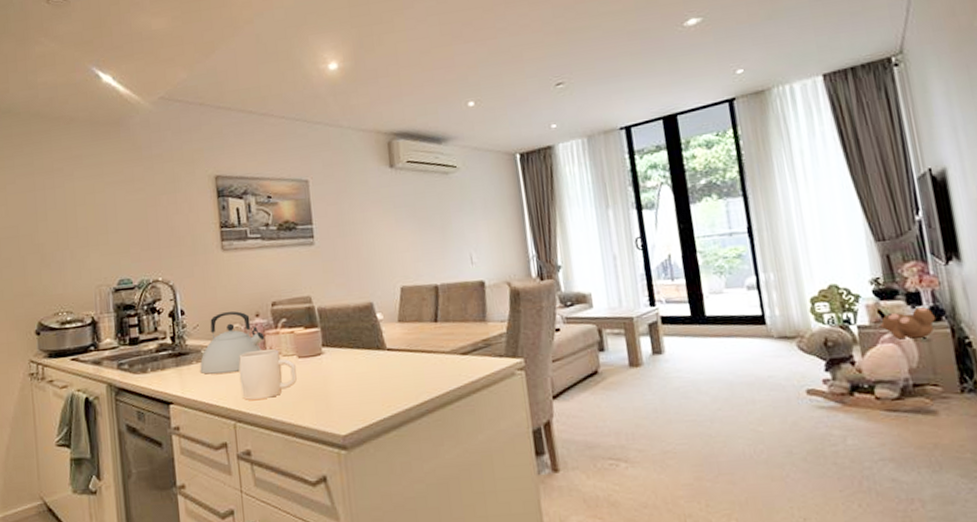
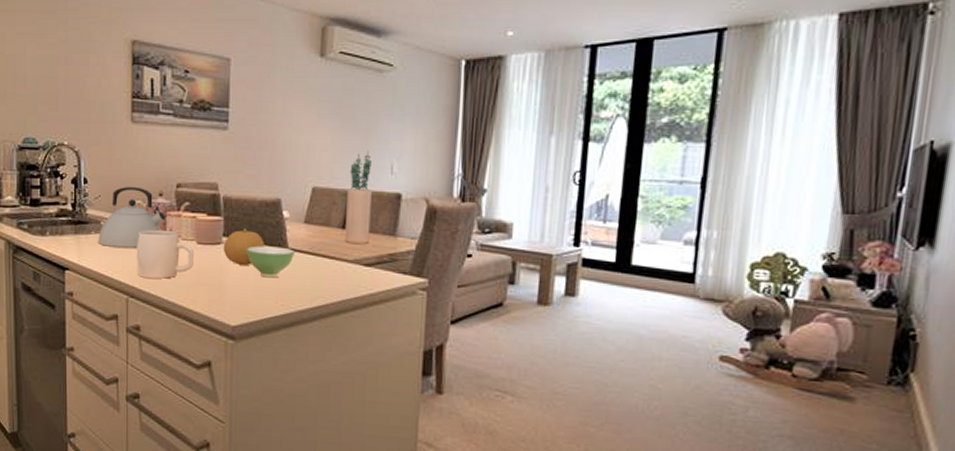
fruit: none [323,335,363,373] -> present [223,228,264,265]
bowl: none [345,348,394,382] -> present [245,245,296,278]
vase: none [433,245,462,336] -> present [345,150,372,245]
teddy bear: present [880,307,937,340] -> none [819,291,886,324]

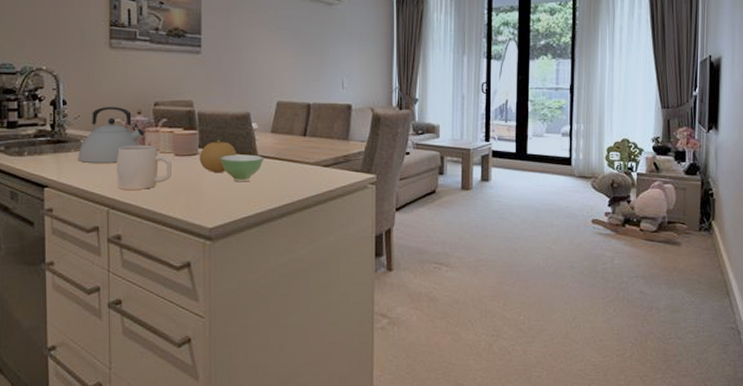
vase: present [345,150,372,245] -> none [307,69,327,149]

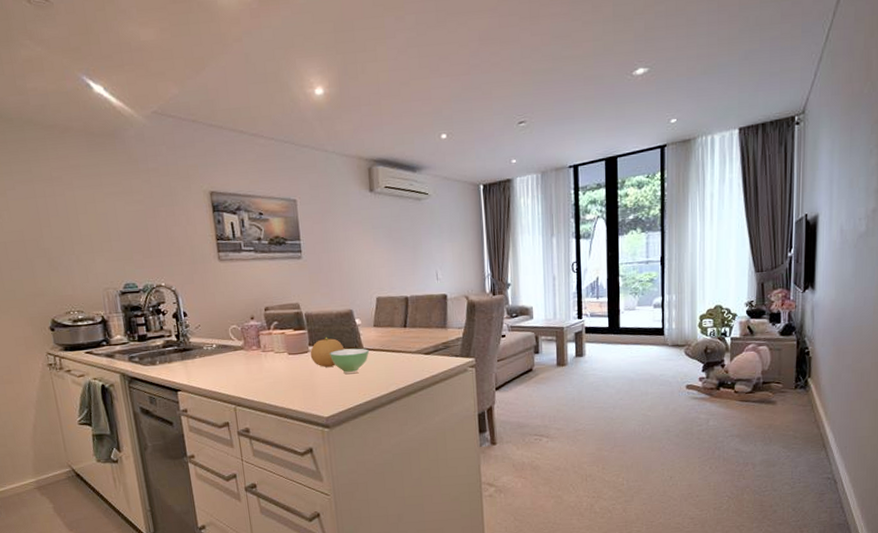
kettle: present [78,106,145,163] -> none [203,314,260,367]
mug: present [116,144,173,191] -> none [236,346,288,389]

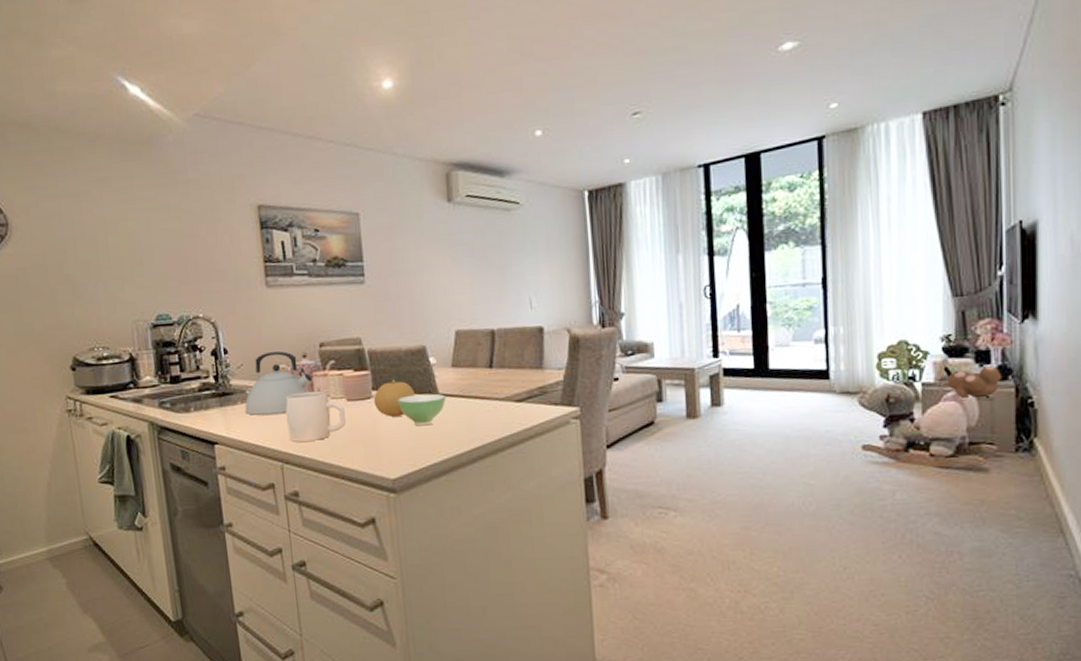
kettle: none [203,314,260,367] -> present [245,351,313,415]
mug: none [236,346,288,389] -> present [285,391,346,443]
teddy bear: none [747,325,788,349] -> present [945,366,1003,398]

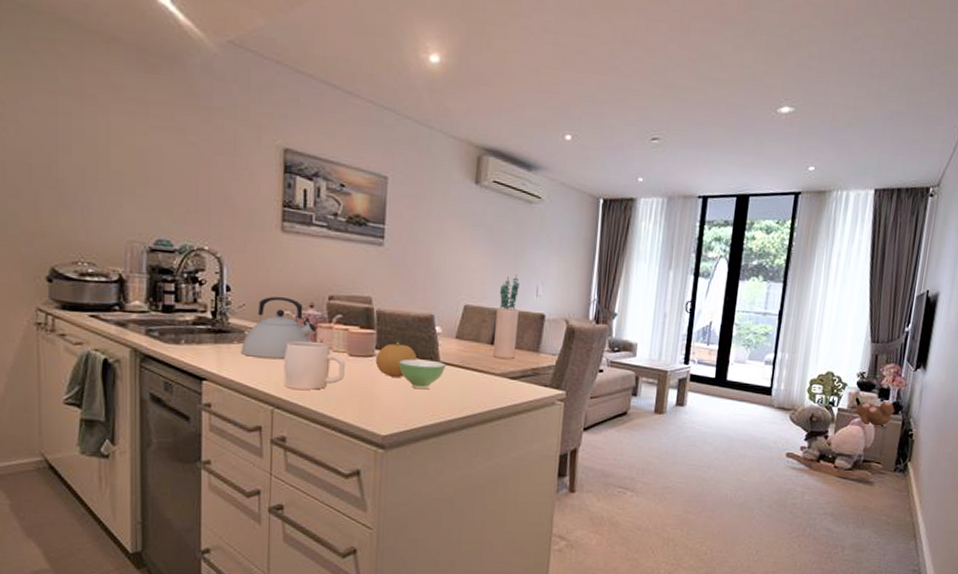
vase: none [490,288,518,383] -> present [493,273,519,360]

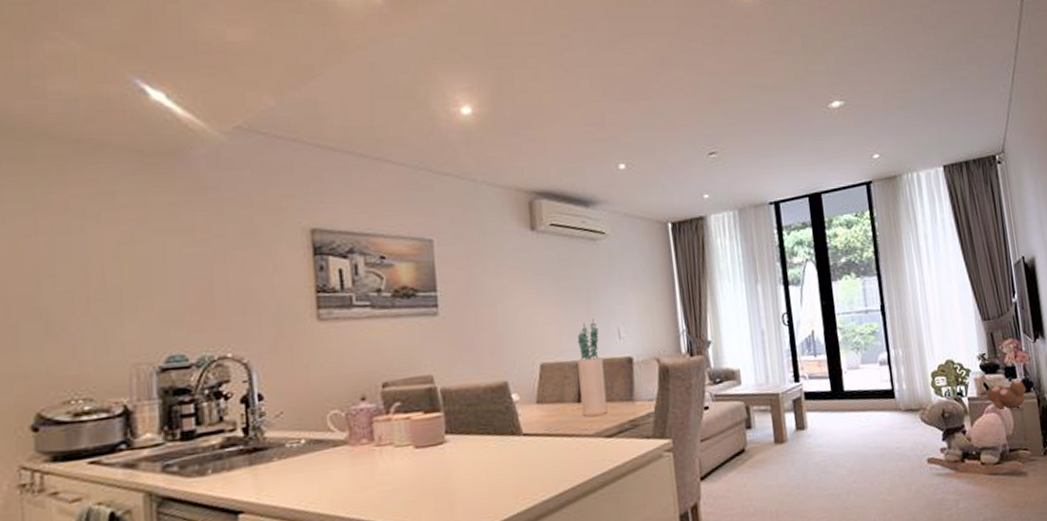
kettle: present [241,296,317,359] -> none [283,394,373,474]
mug: present [283,341,346,391] -> none [336,439,413,503]
fruit: present [375,341,417,377] -> none [446,420,495,464]
bowl: present [398,358,447,390] -> none [474,433,532,472]

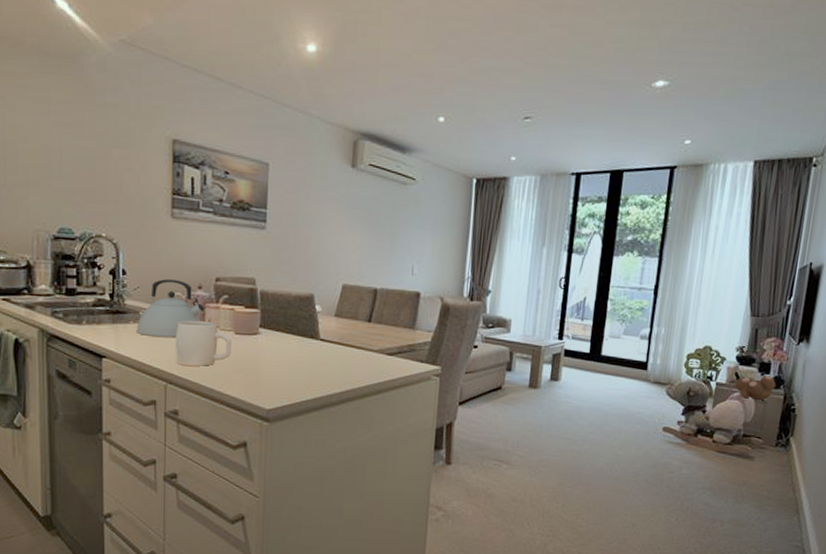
kettle: none [283,394,373,474] -> present [136,278,205,337]
mug: none [336,439,413,503] -> present [175,320,233,367]
vase: present [577,318,608,418] -> none [371,253,395,337]

